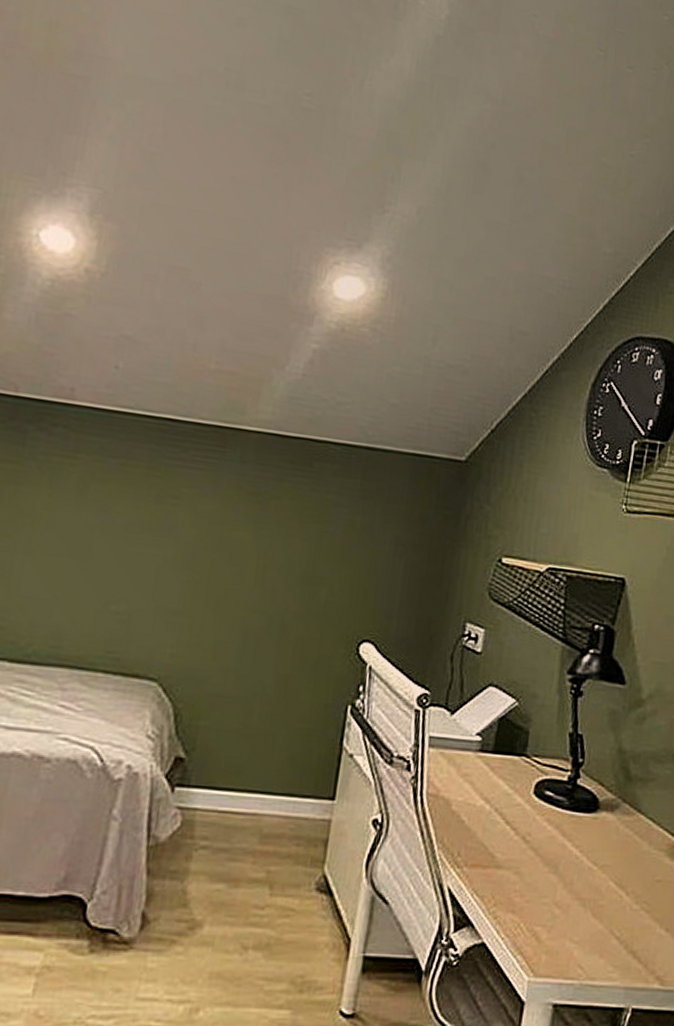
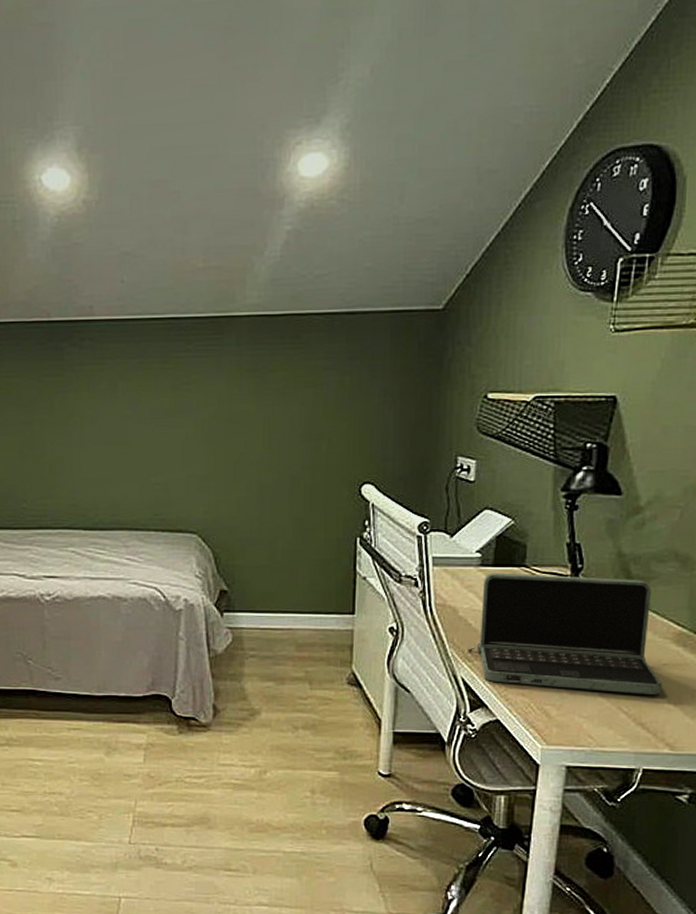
laptop: none [458,760,655,918] -> present [468,573,662,696]

